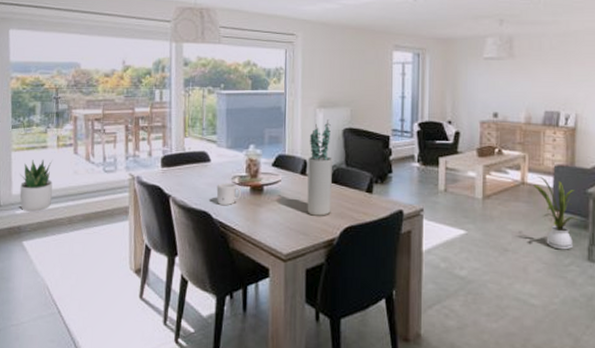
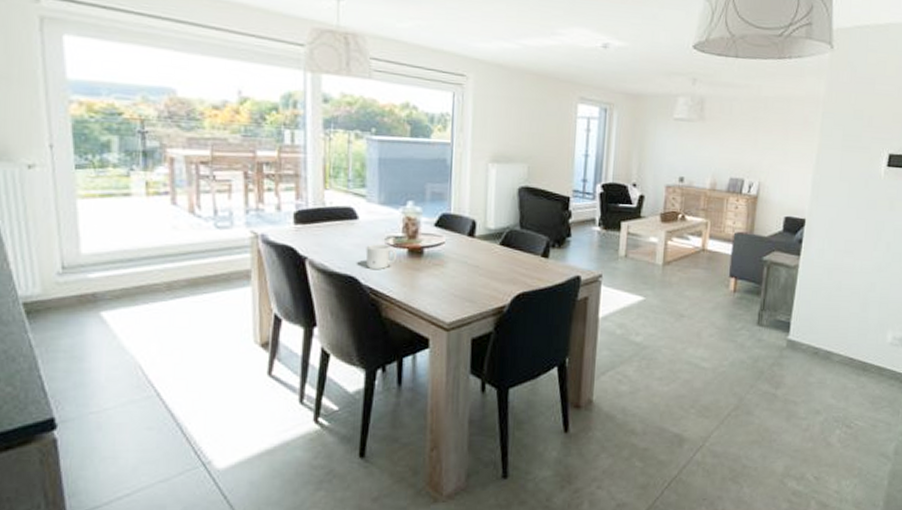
planter: present [19,160,53,212] -> none [92,210,142,276]
vase: present [307,119,332,216] -> none [474,176,505,282]
house plant: present [533,175,578,250] -> none [712,242,752,315]

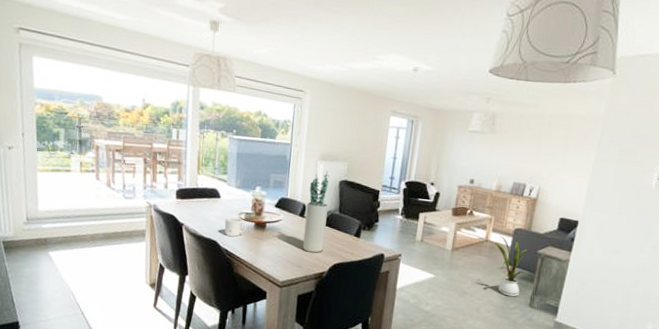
vase: none [474,176,505,282] -> present [302,171,329,253]
house plant: none [712,242,752,315] -> present [494,235,529,297]

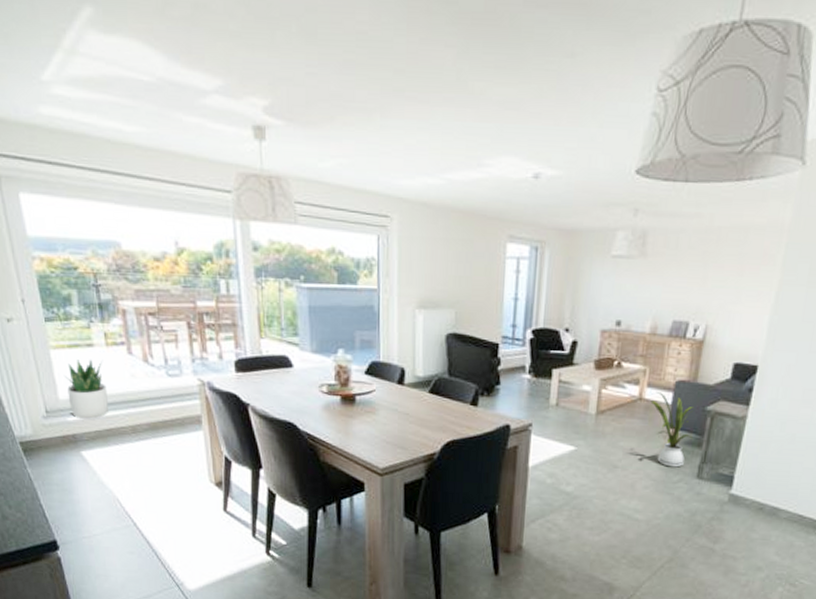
planter: none [45,181,76,228] -> present [65,360,108,419]
mug: present [224,217,247,237] -> none [302,391,331,417]
vase: present [302,171,329,253] -> none [405,322,434,430]

